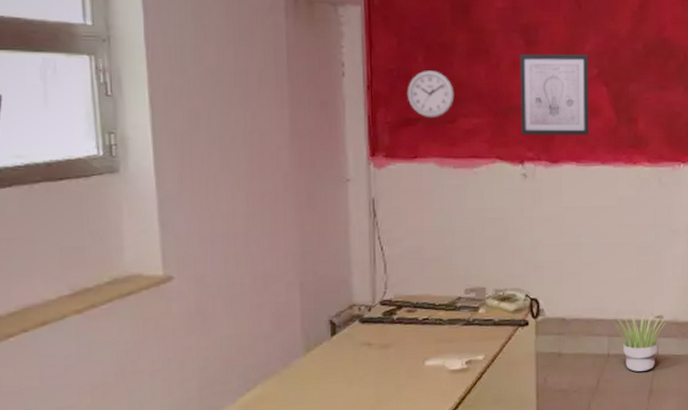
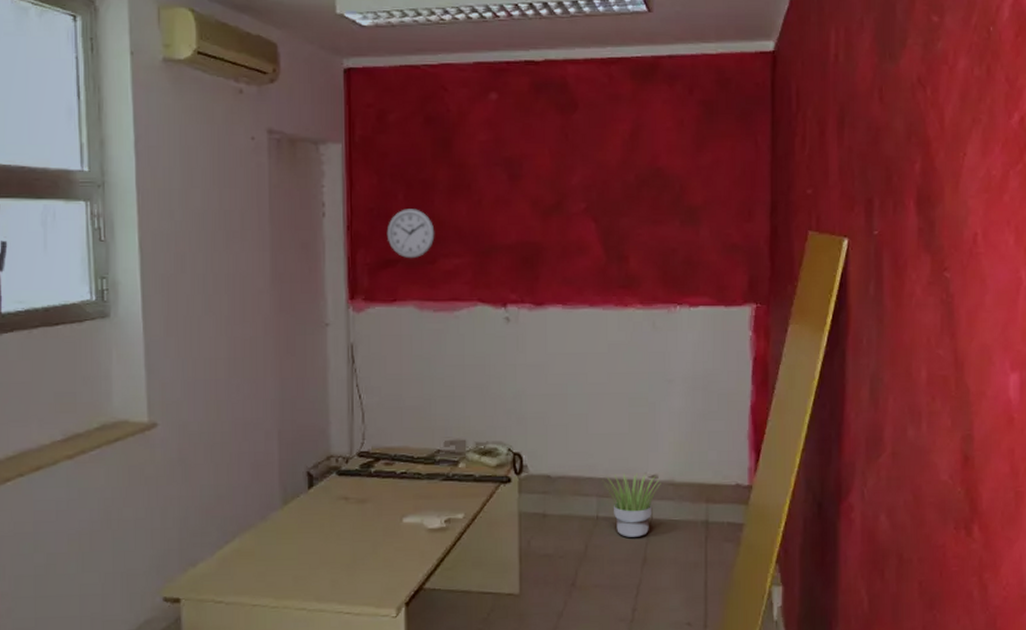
wall art: present [519,53,590,135] -> none [502,187,577,275]

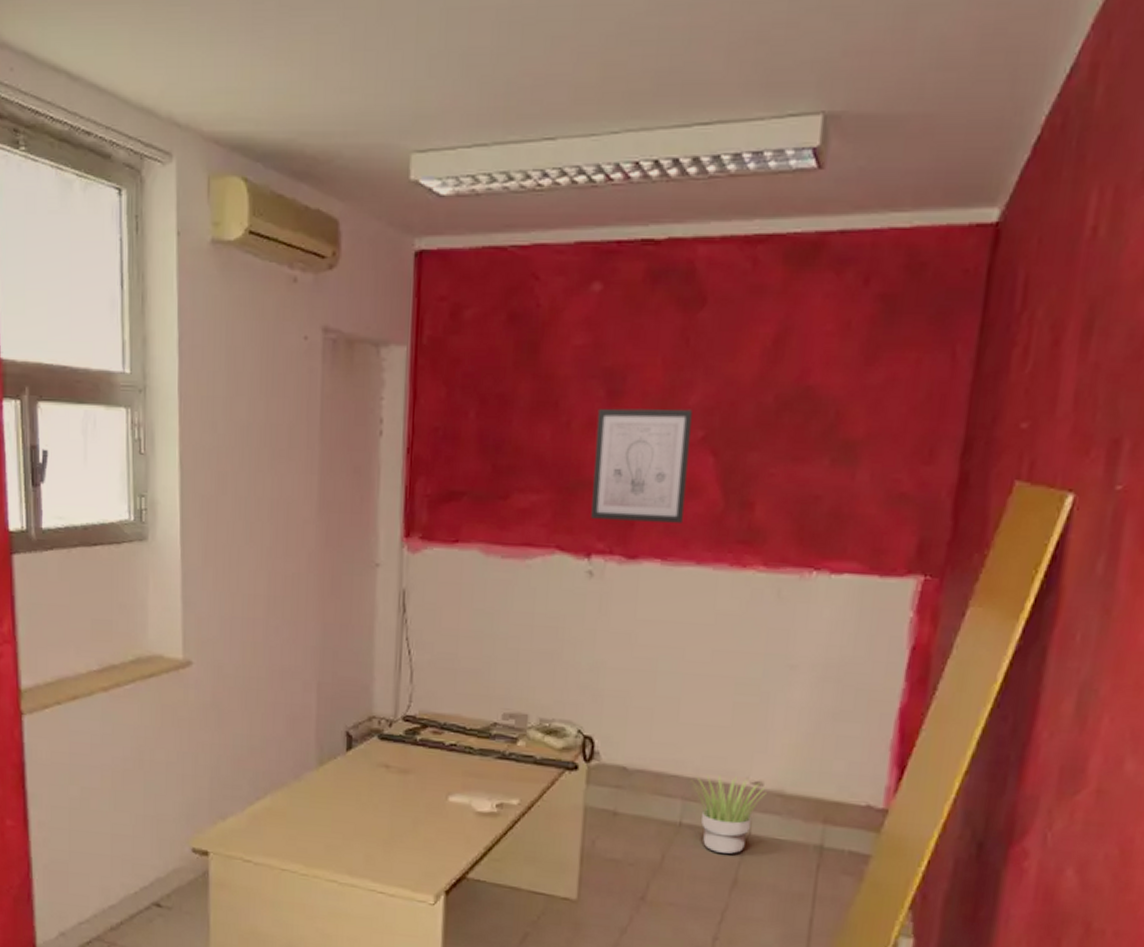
wall clock: present [386,209,435,259] -> none [452,429,511,492]
wall art: none [502,187,577,275] -> present [591,408,692,523]

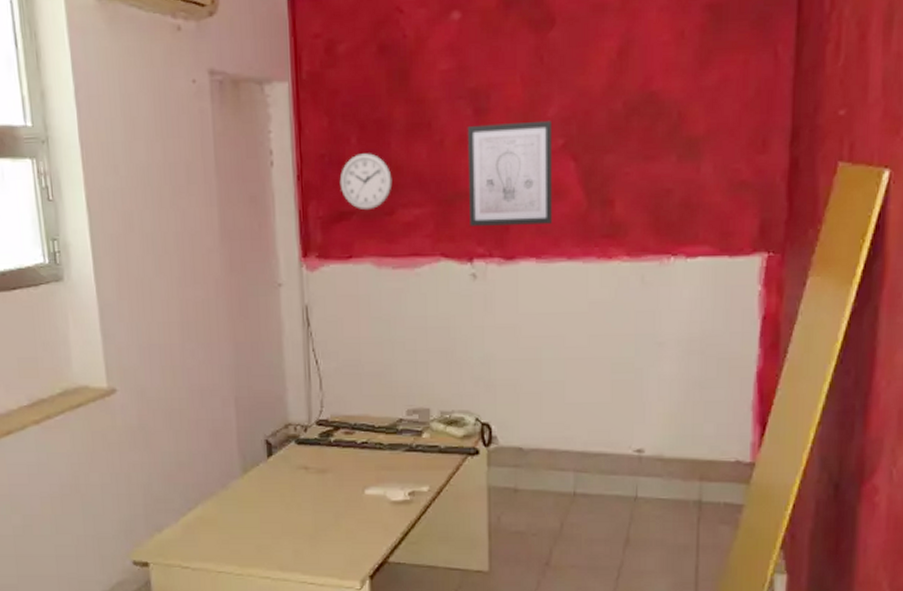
wall clock: none [452,429,511,492] -> present [339,153,393,211]
potted plant: present [691,775,767,855] -> none [581,446,648,517]

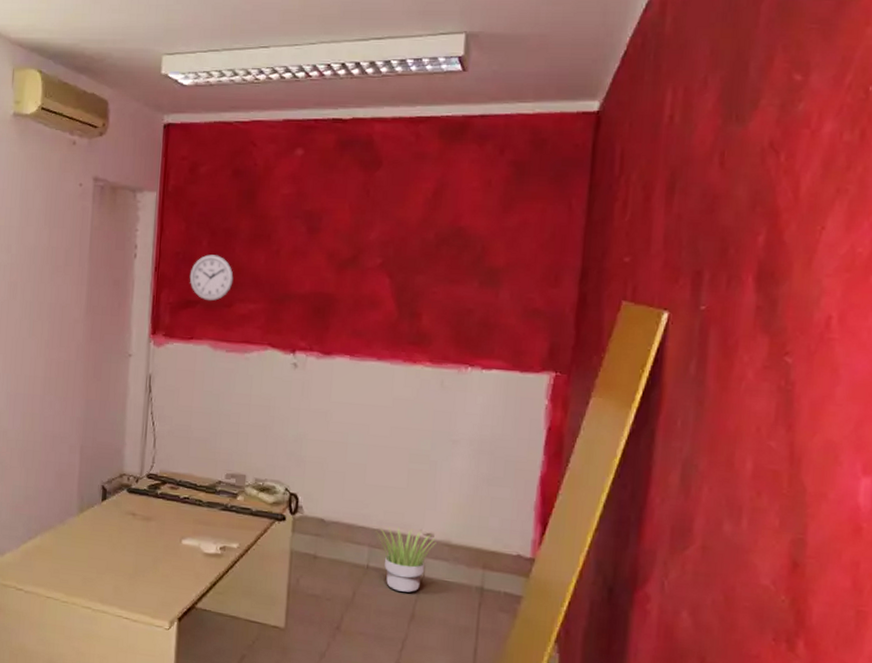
wall art: present [467,120,553,226] -> none [295,240,372,328]
potted plant: none [581,446,648,517] -> present [375,527,436,593]

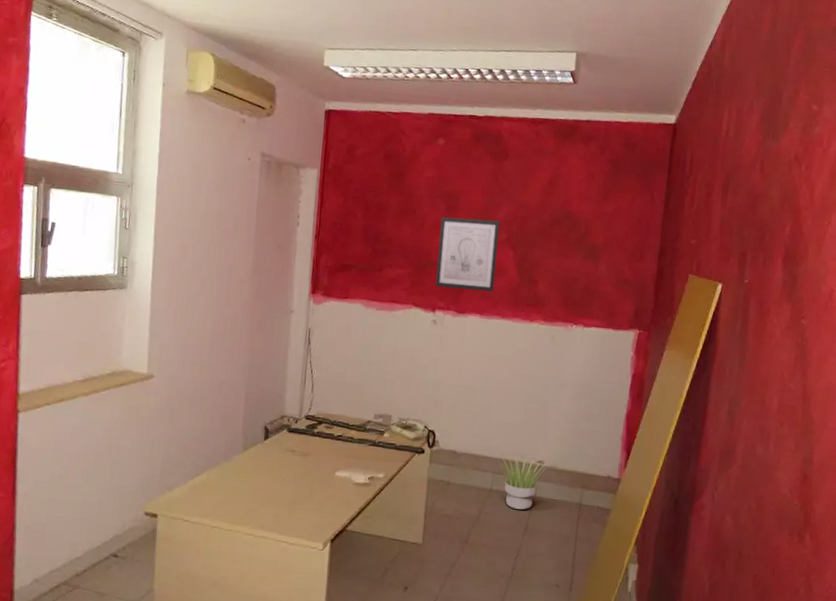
wall clock: present [189,254,234,302] -> none [345,225,384,266]
wall art: none [295,240,372,328] -> present [435,216,500,292]

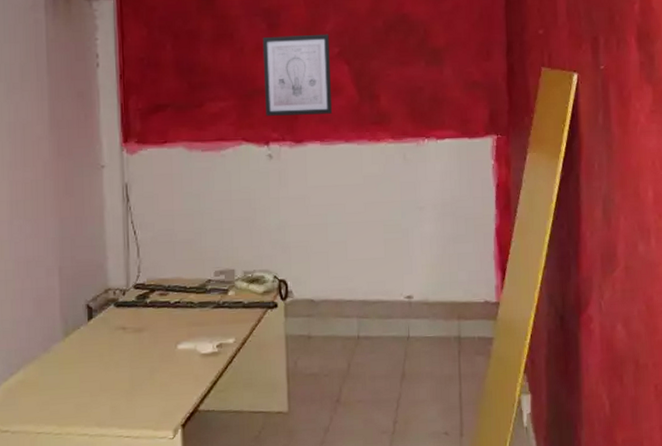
potted plant: present [498,456,546,510] -> none [362,294,416,355]

